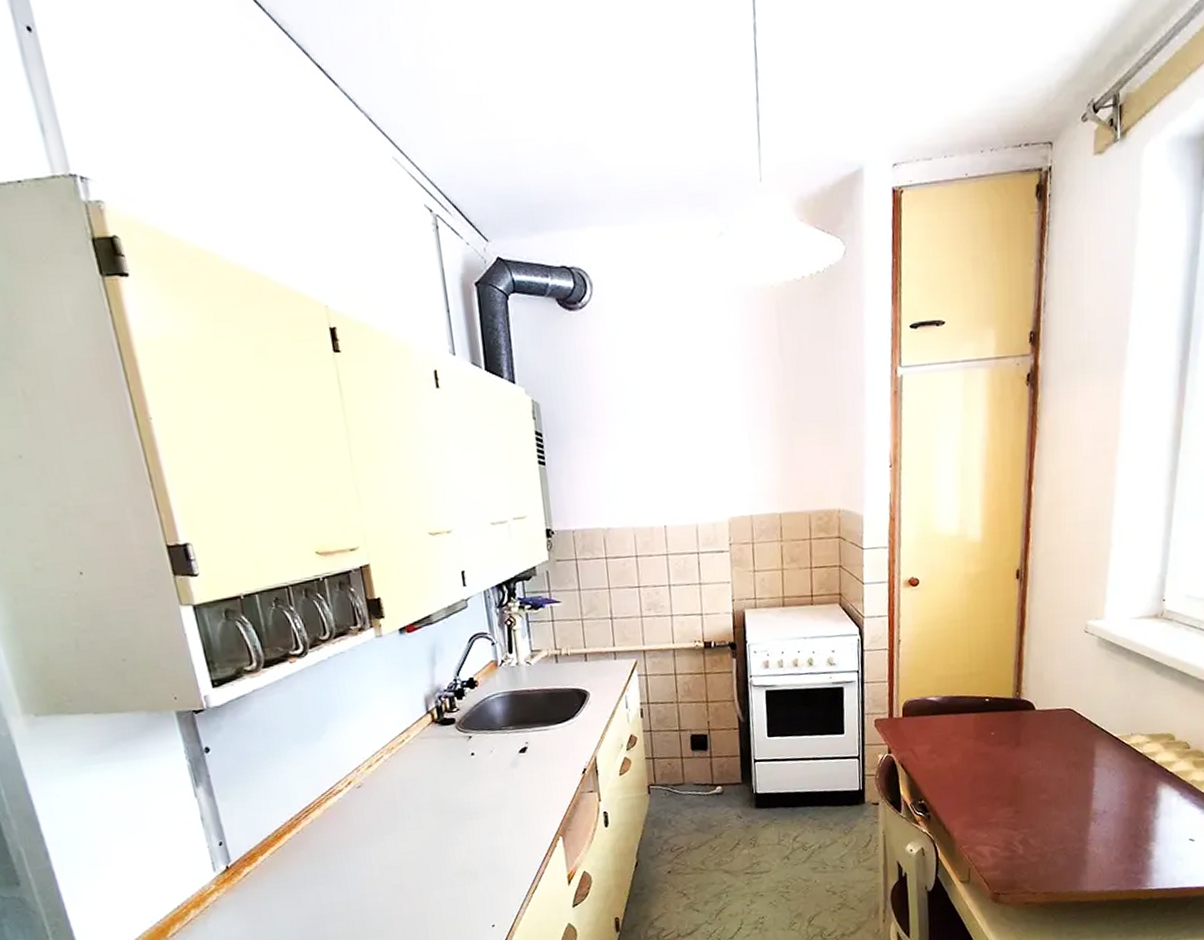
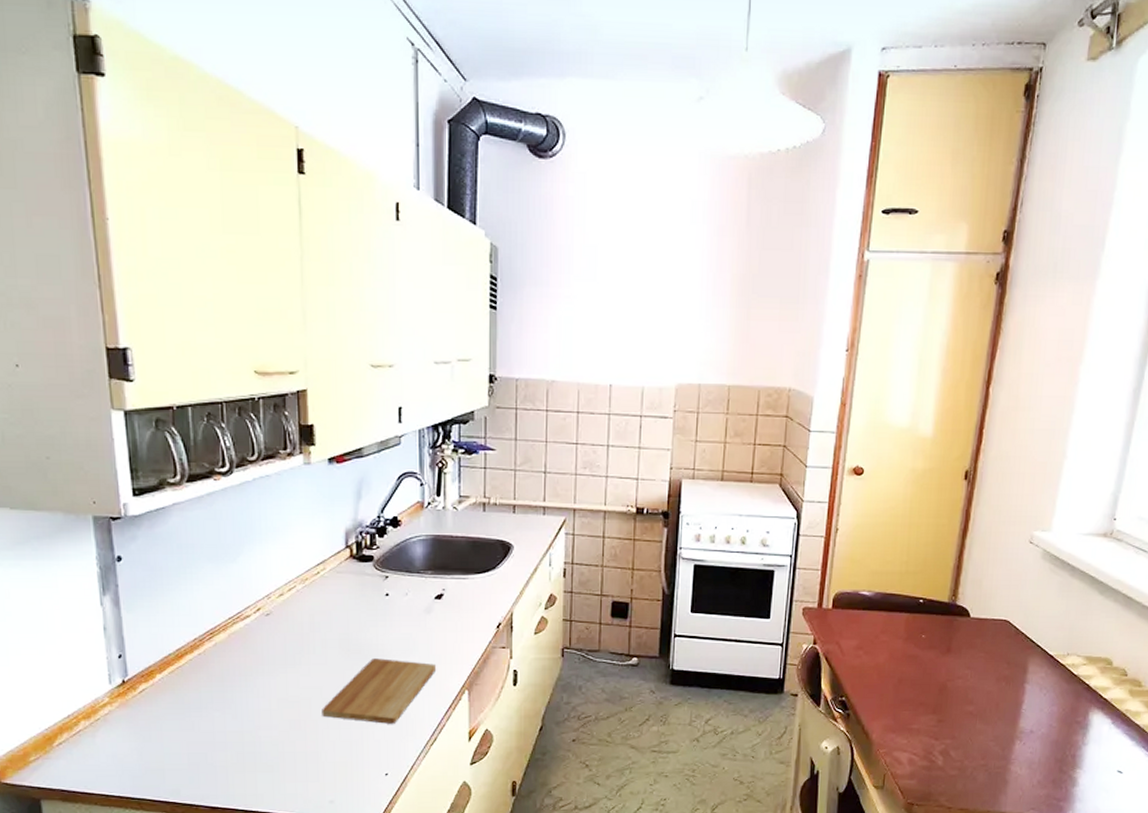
cutting board: none [423,815,529,879] -> present [322,658,437,724]

